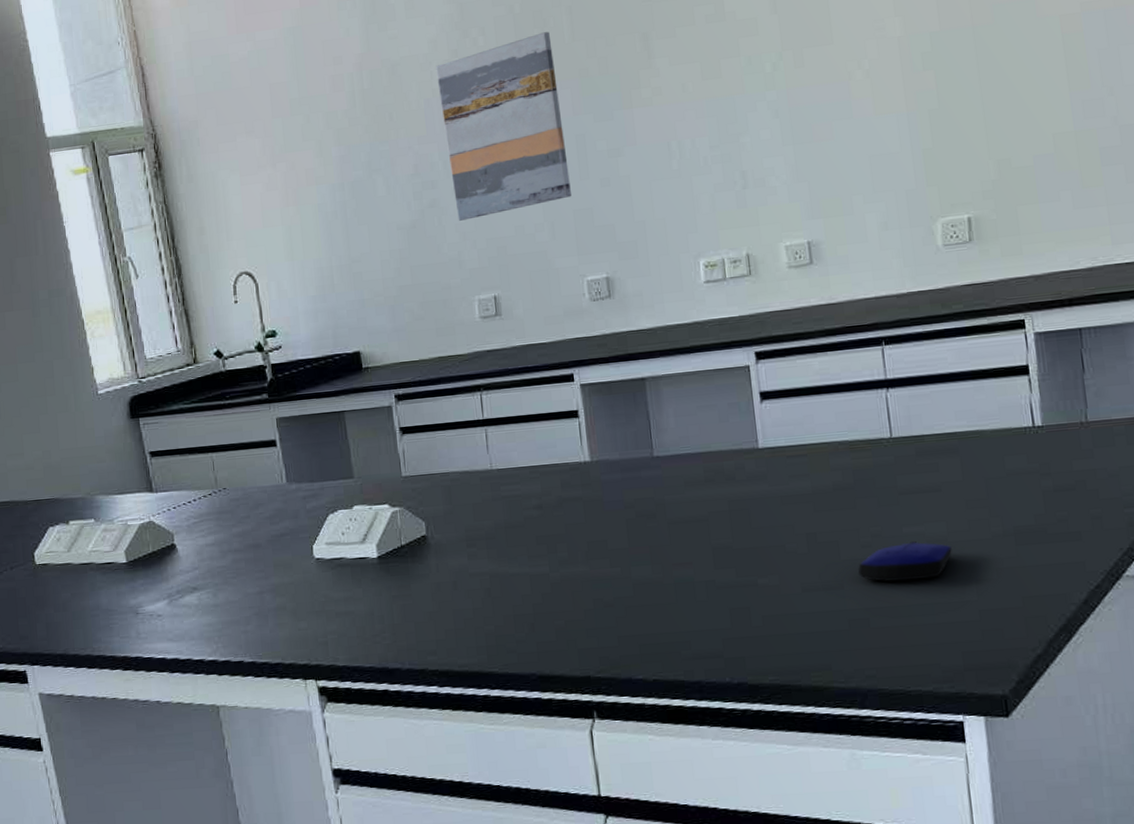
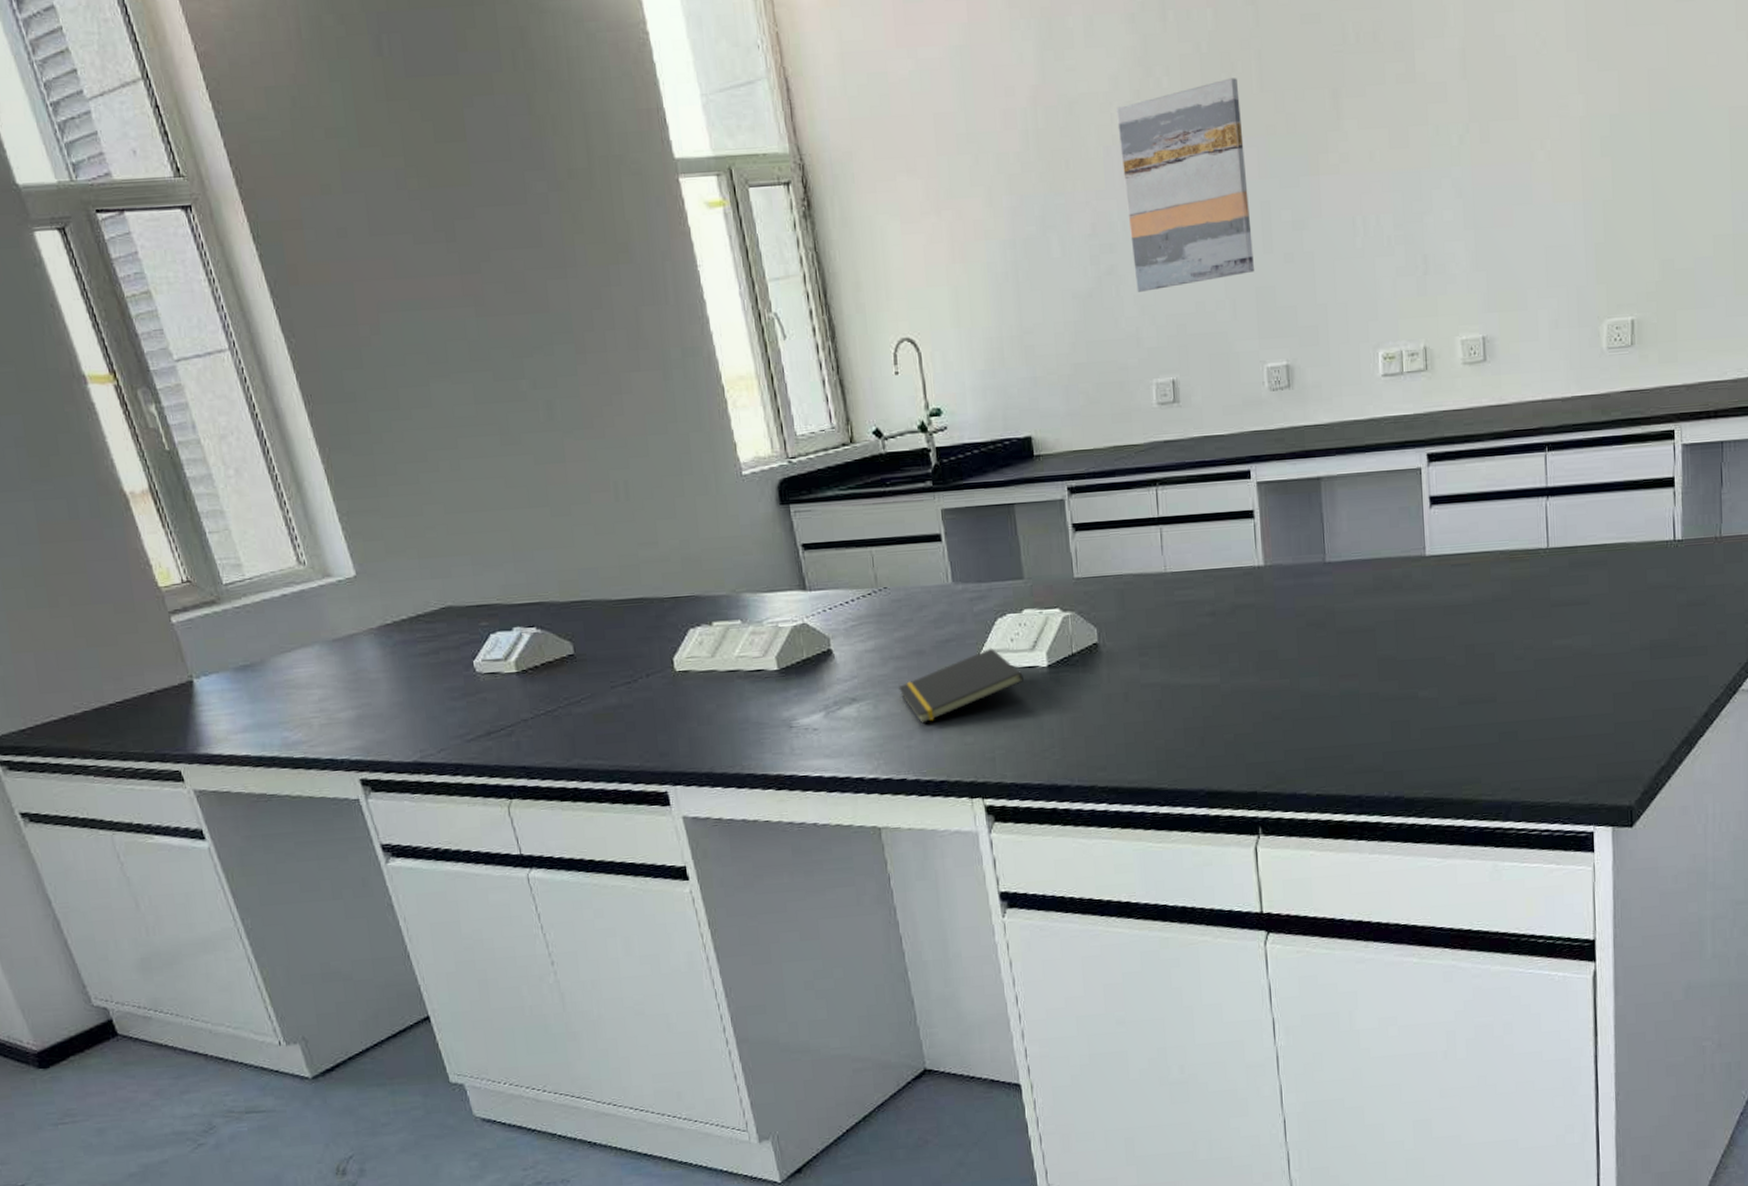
notepad: none [236,541,355,611] -> present [898,648,1024,724]
computer mouse: present [858,540,952,582] -> none [1510,653,1595,695]

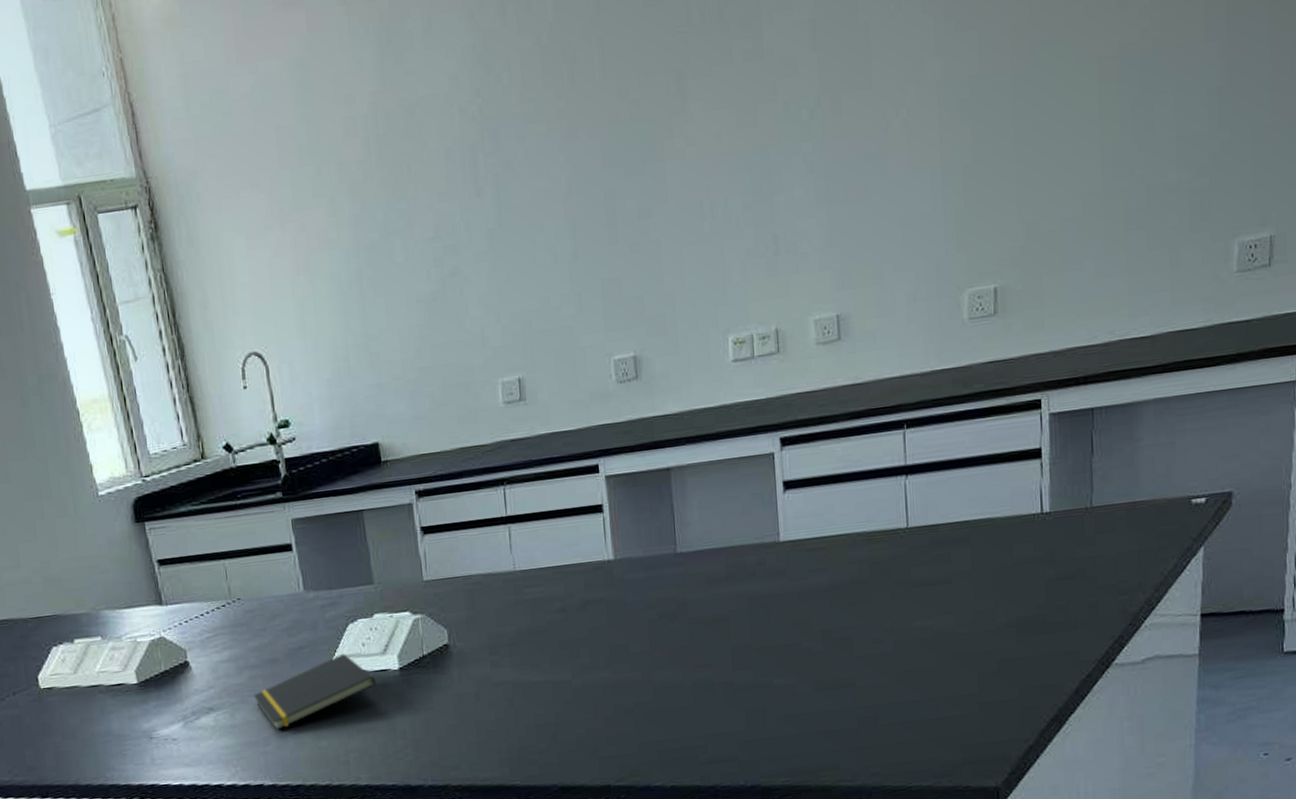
wall art: present [1116,78,1254,292] -> none [457,68,599,292]

